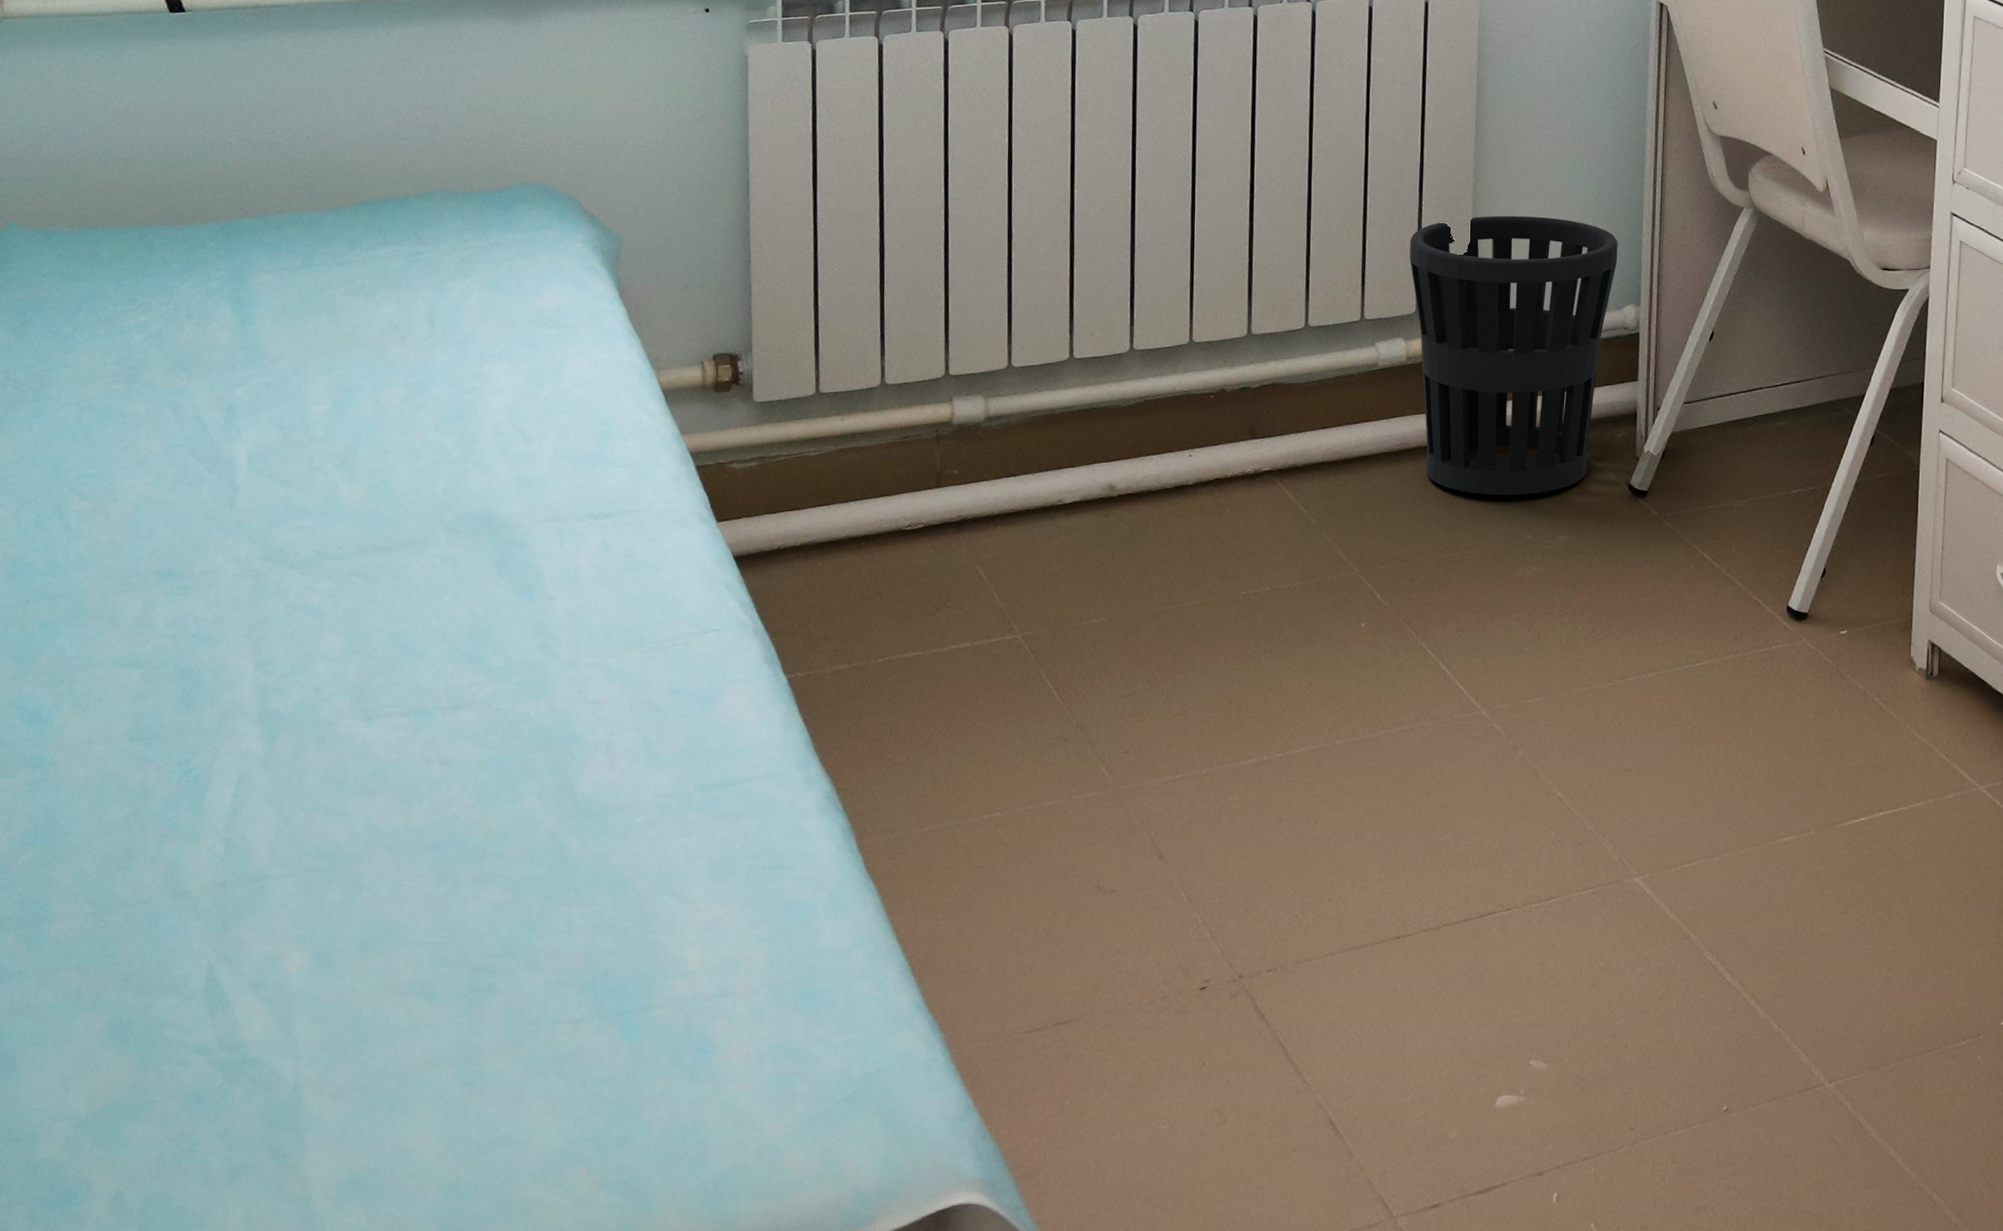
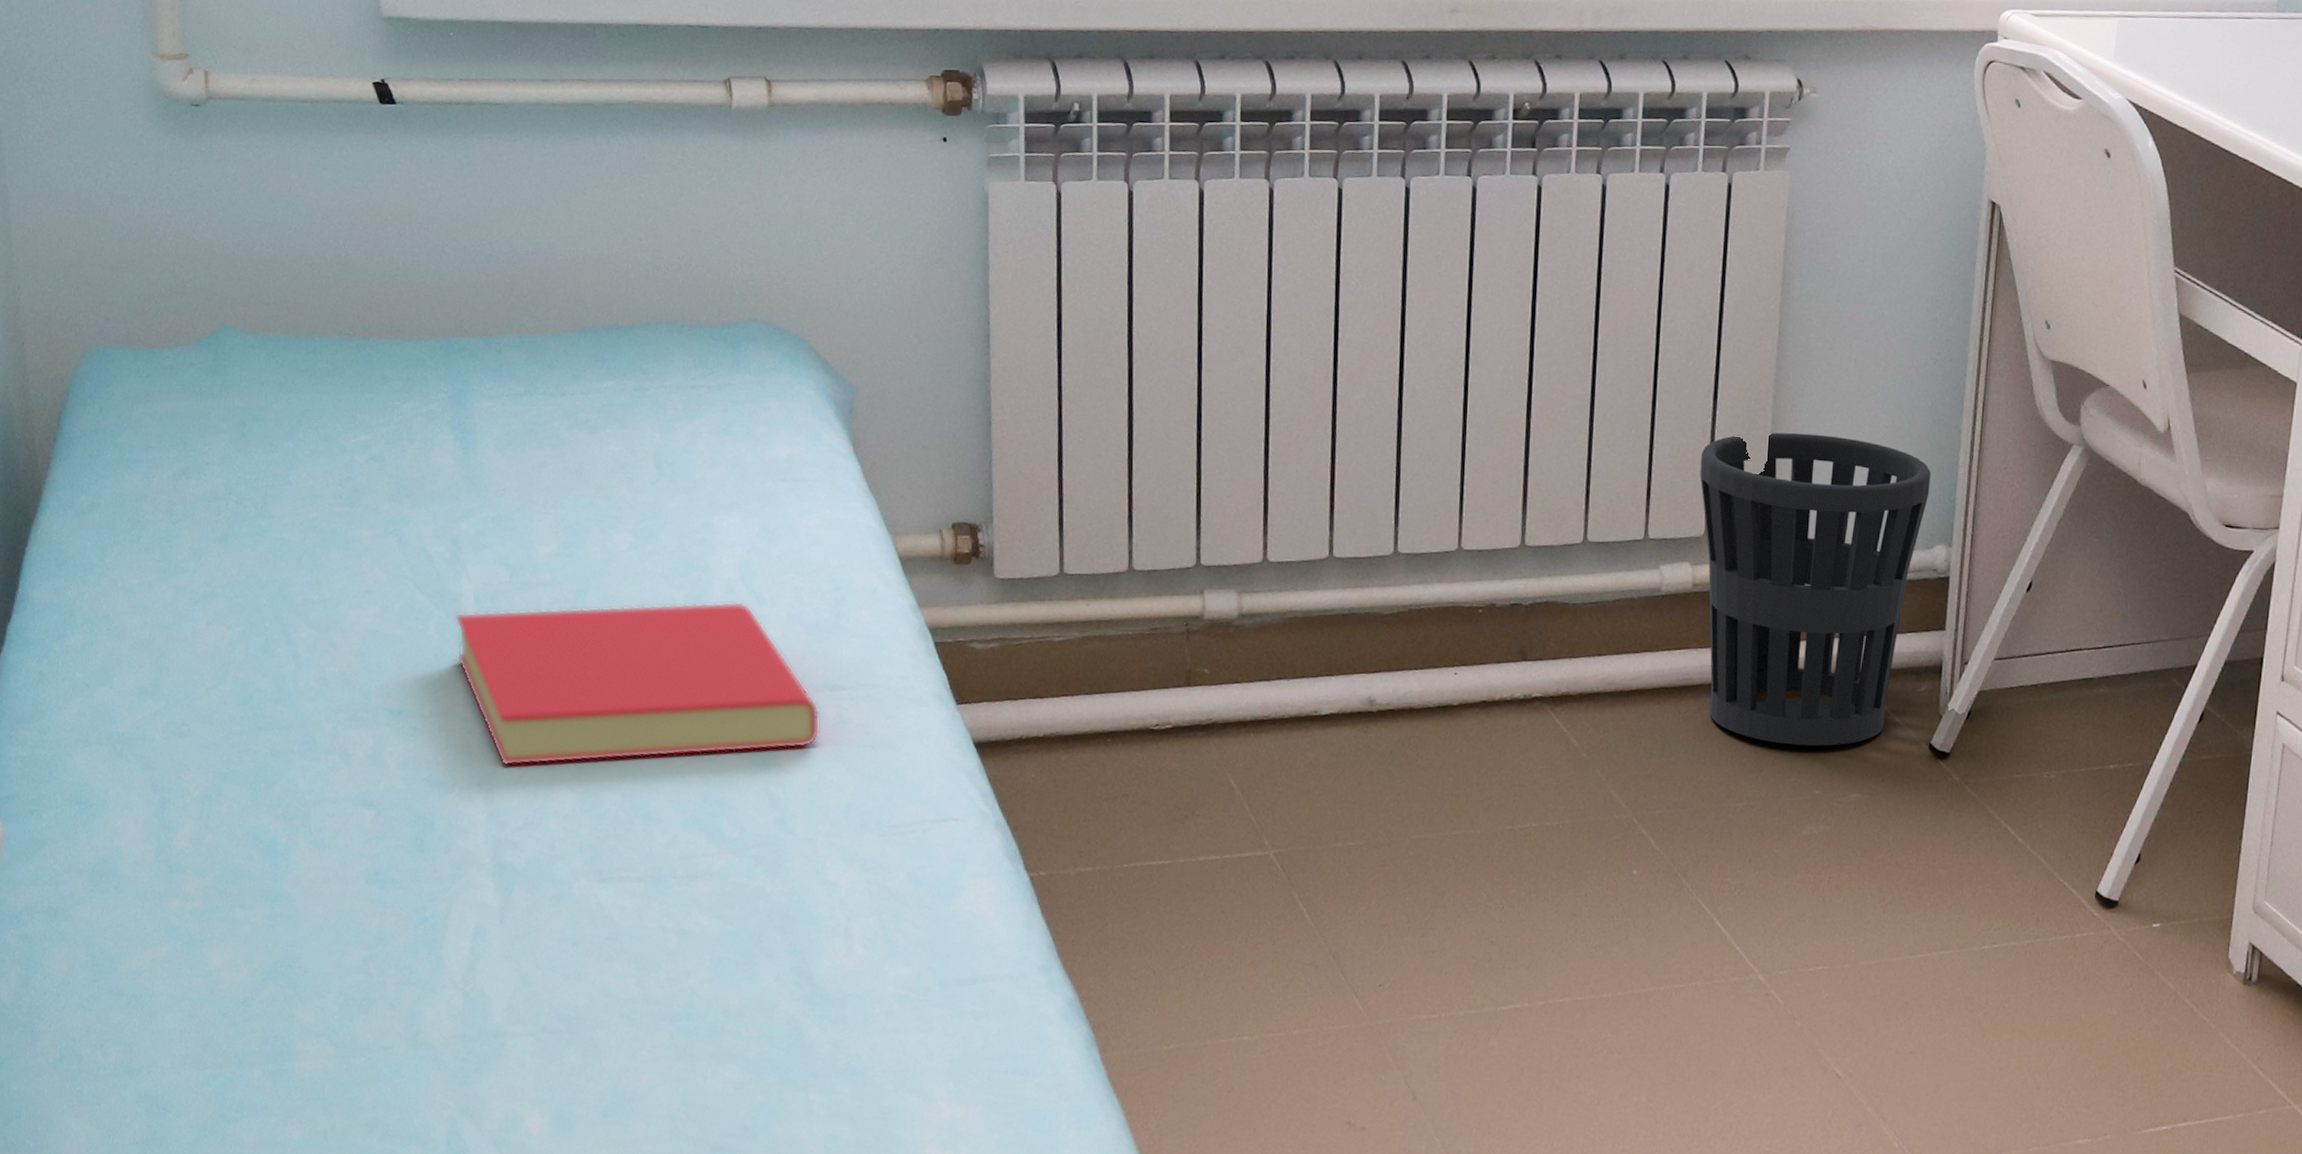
book: none [227,442,585,616] -> present [455,601,820,766]

